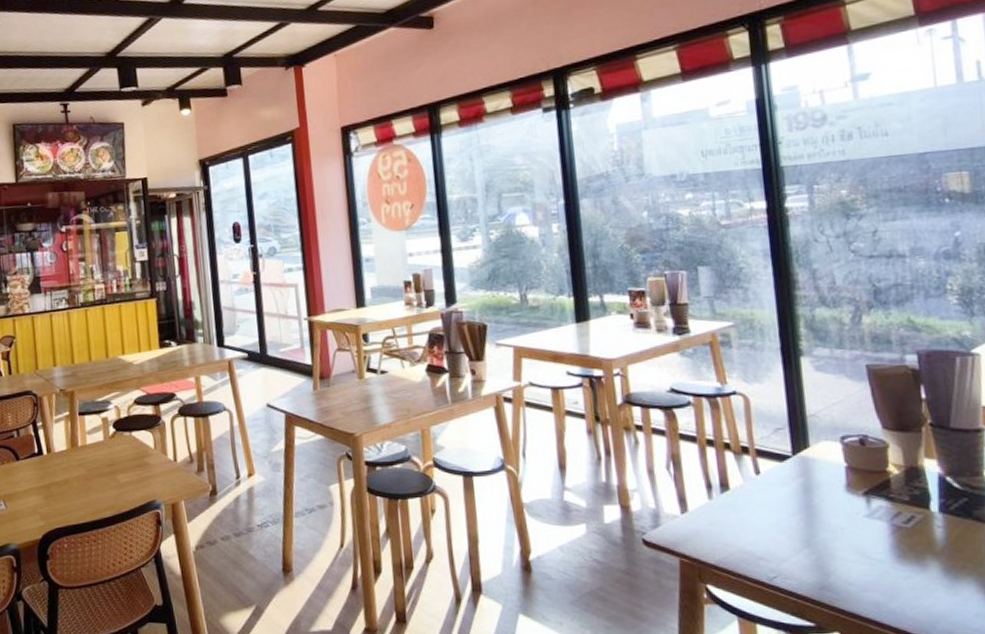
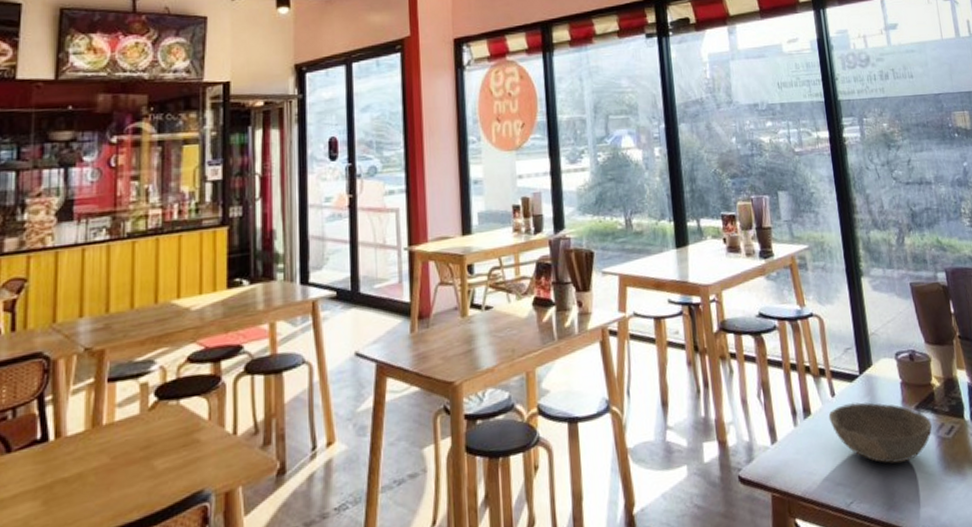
bowl: none [750,481,885,547] -> present [828,402,932,464]

